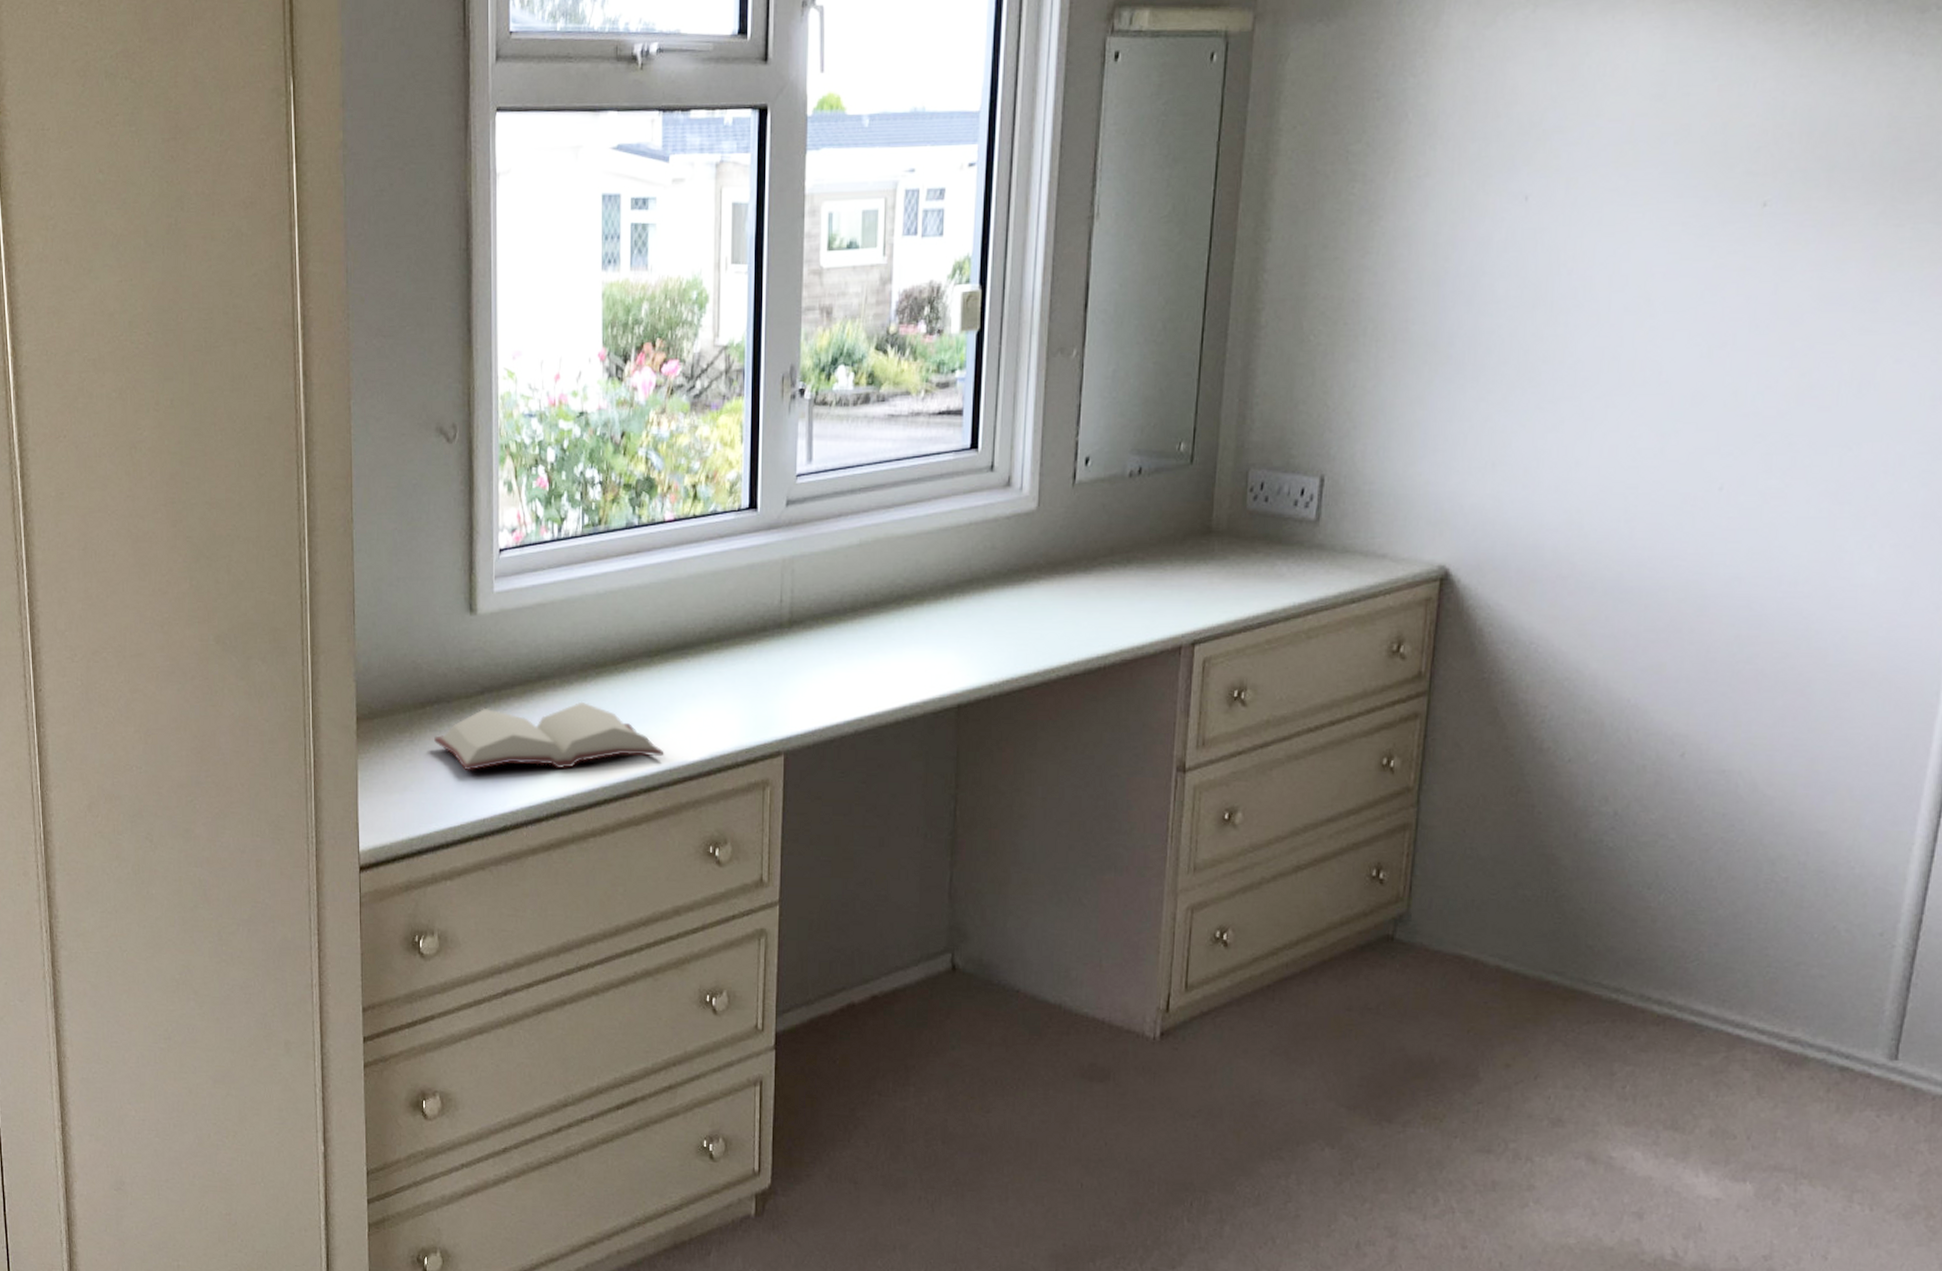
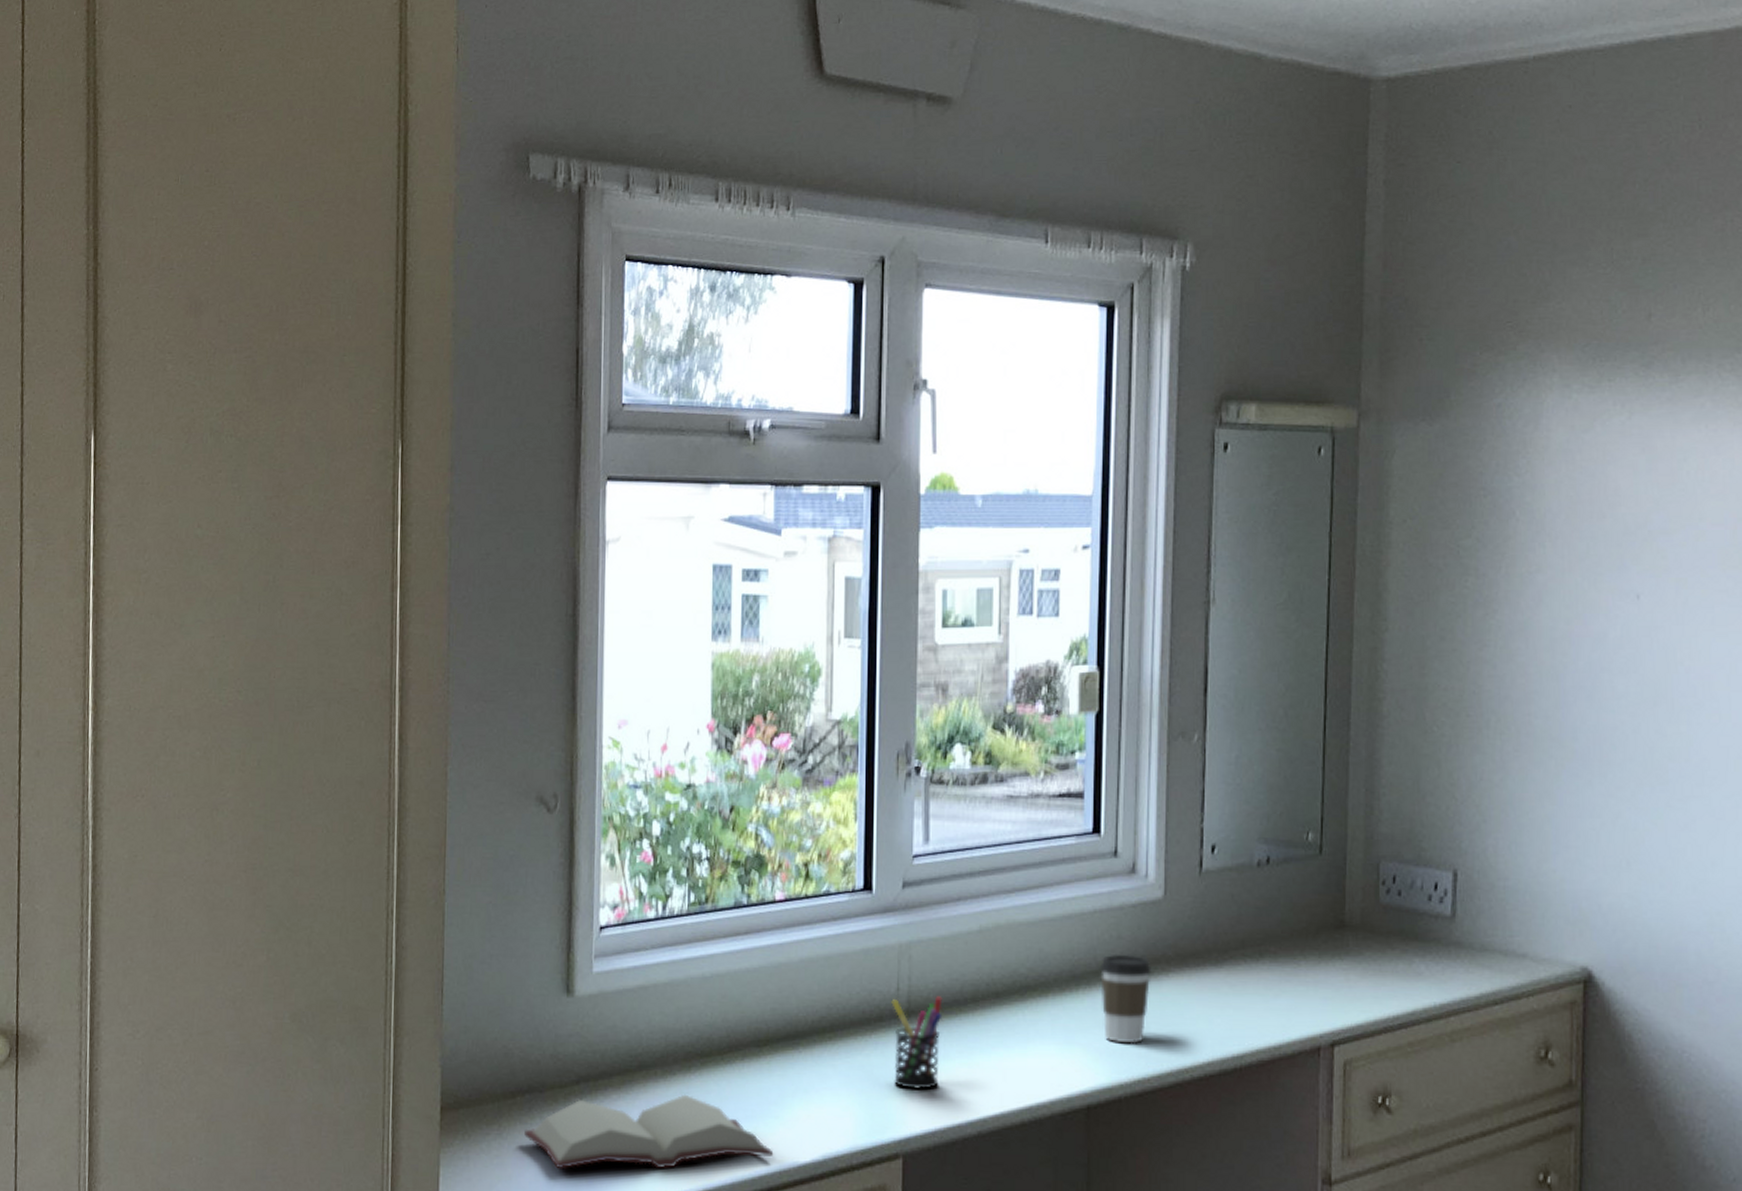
pen holder: none [775,607,823,693] -> present [891,996,943,1090]
coffee cup: none [972,563,1023,647] -> present [1099,954,1152,1044]

